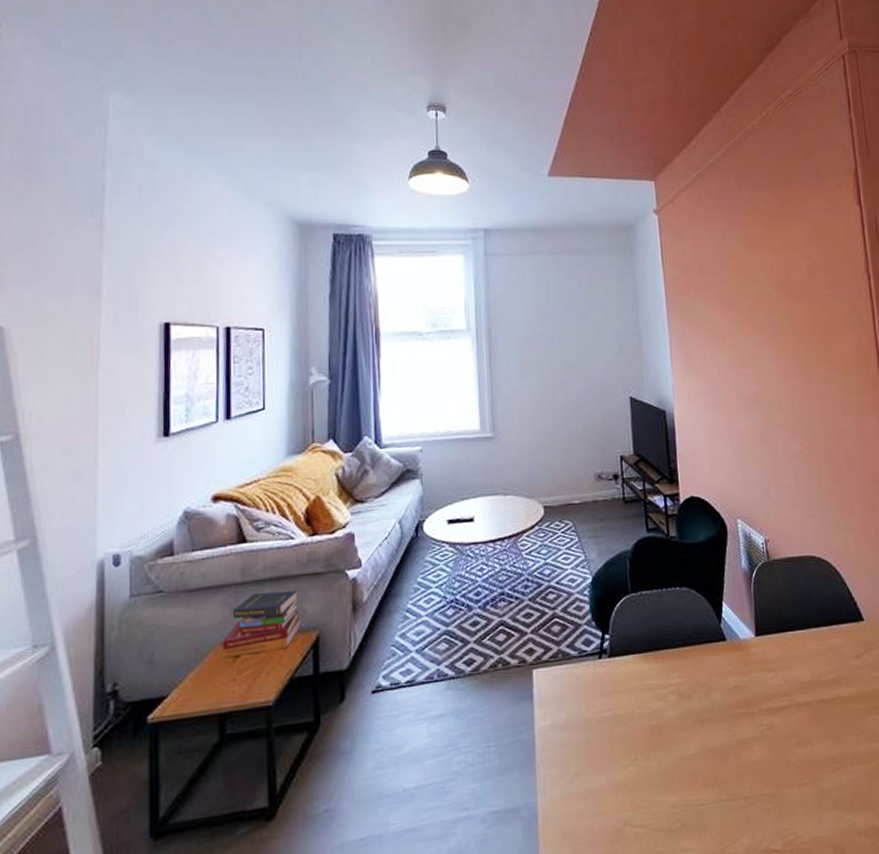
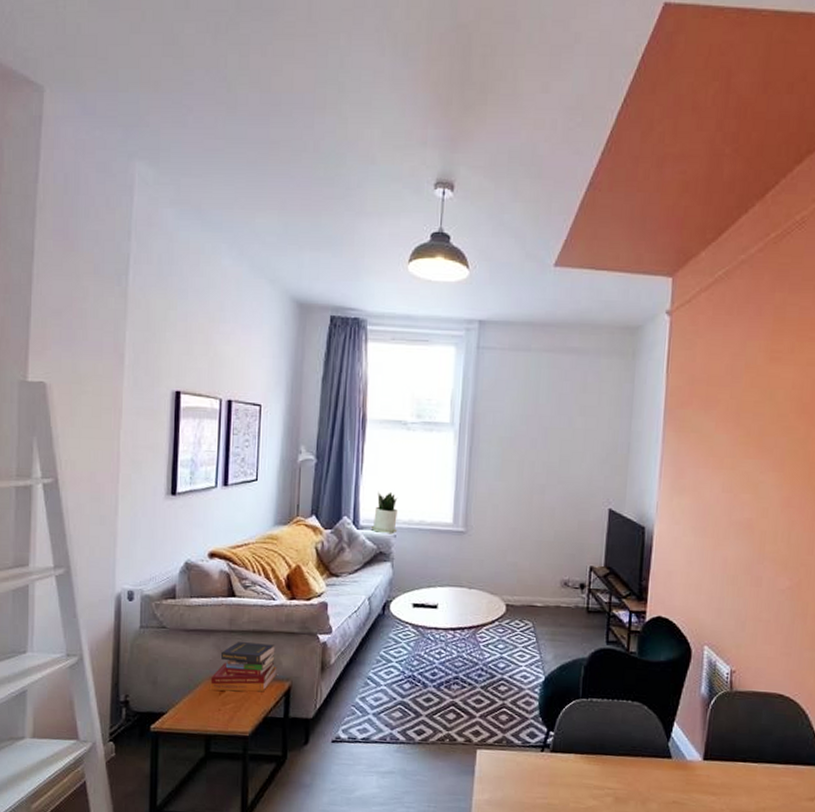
planter: none [394,405,424,450] -> present [370,491,398,535]

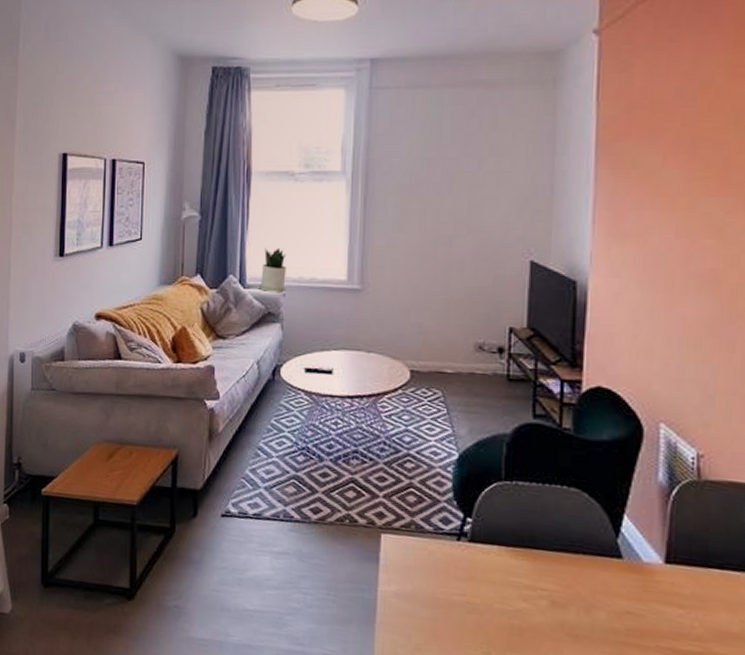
books: present [210,642,277,692] -> none [98,406,164,459]

